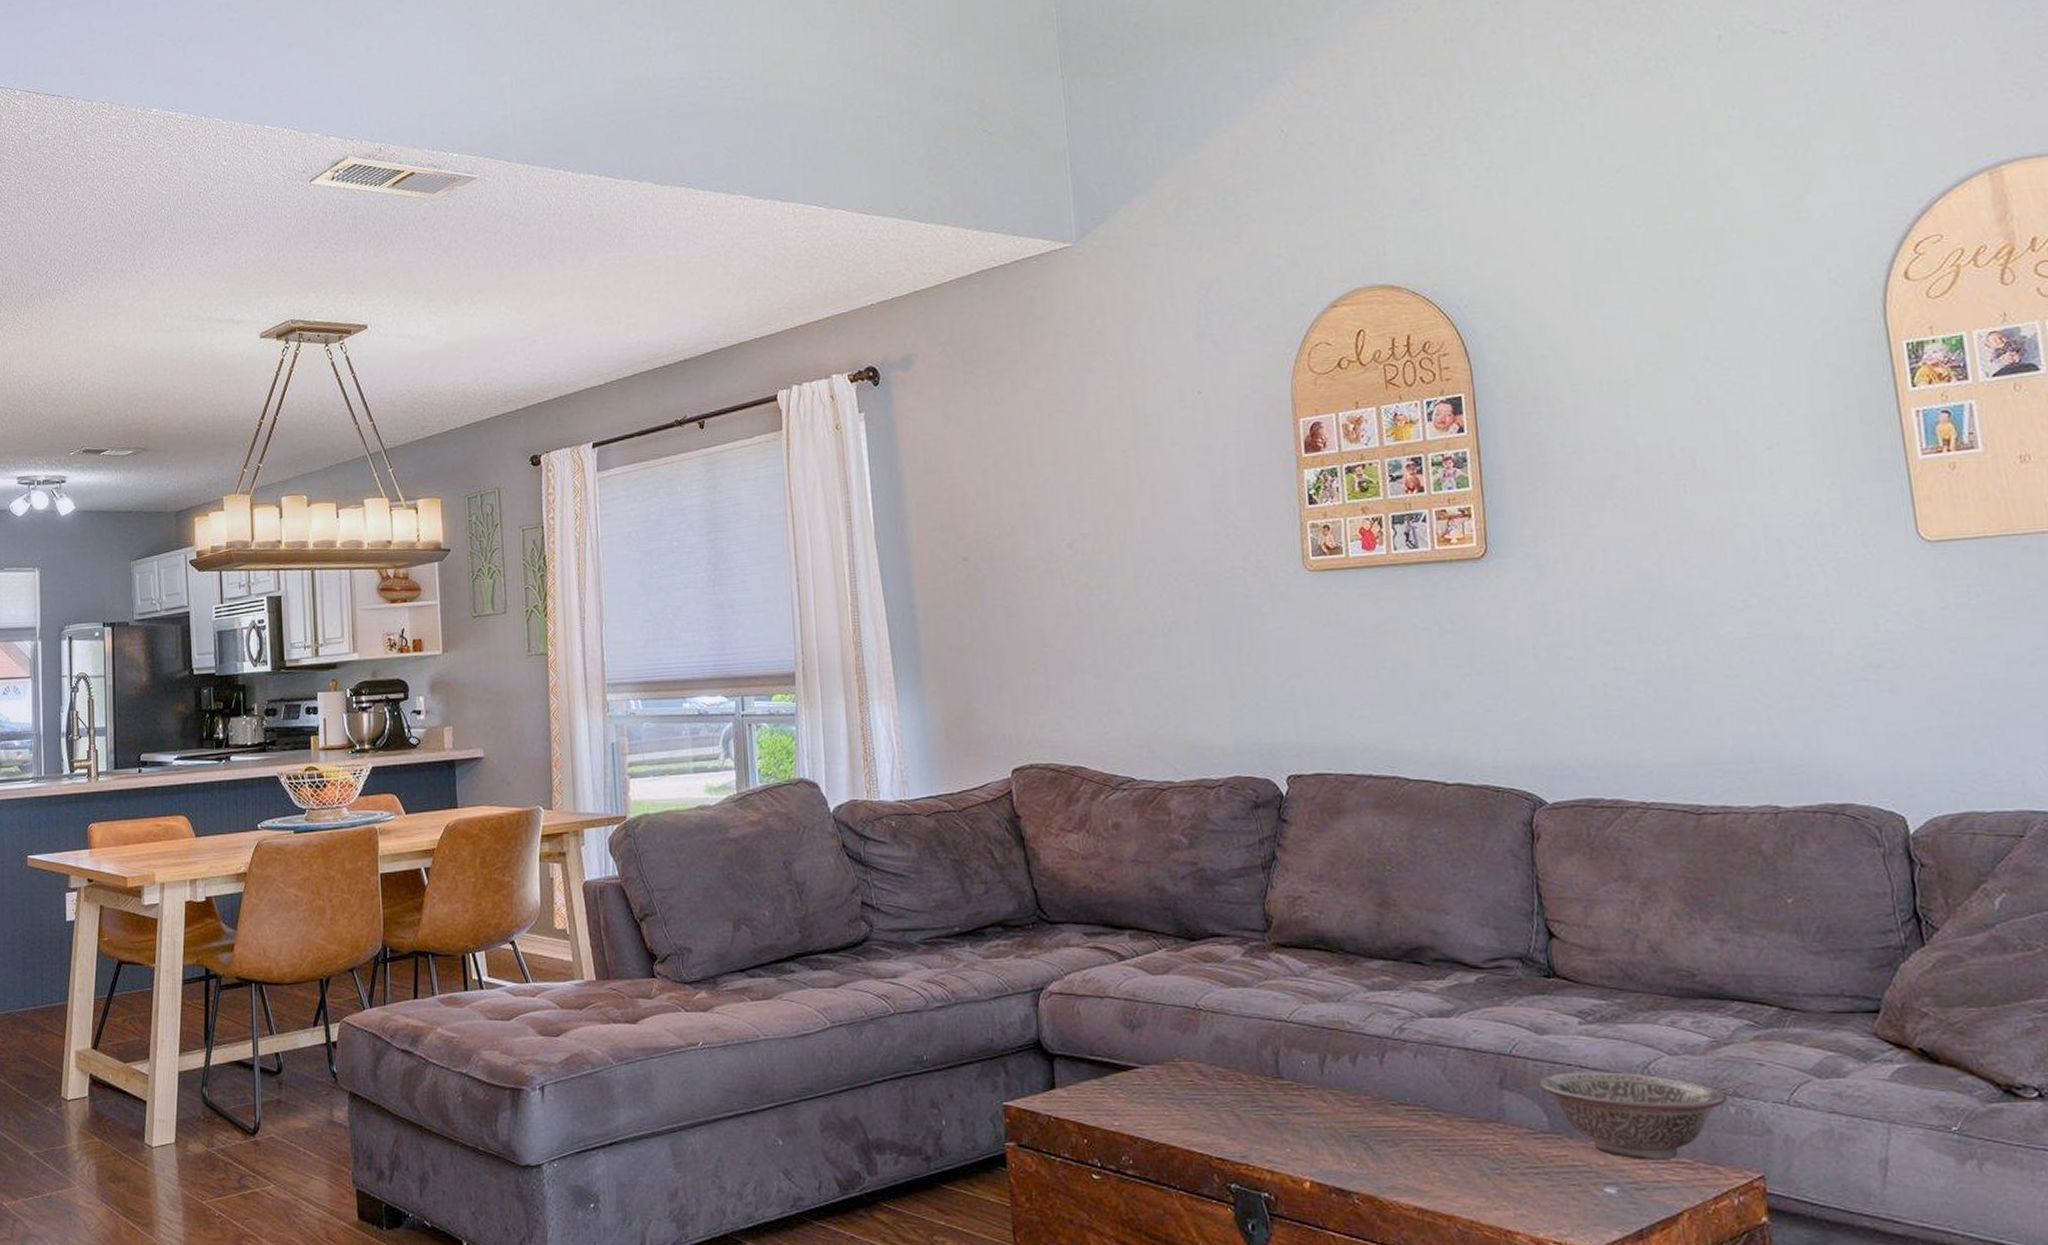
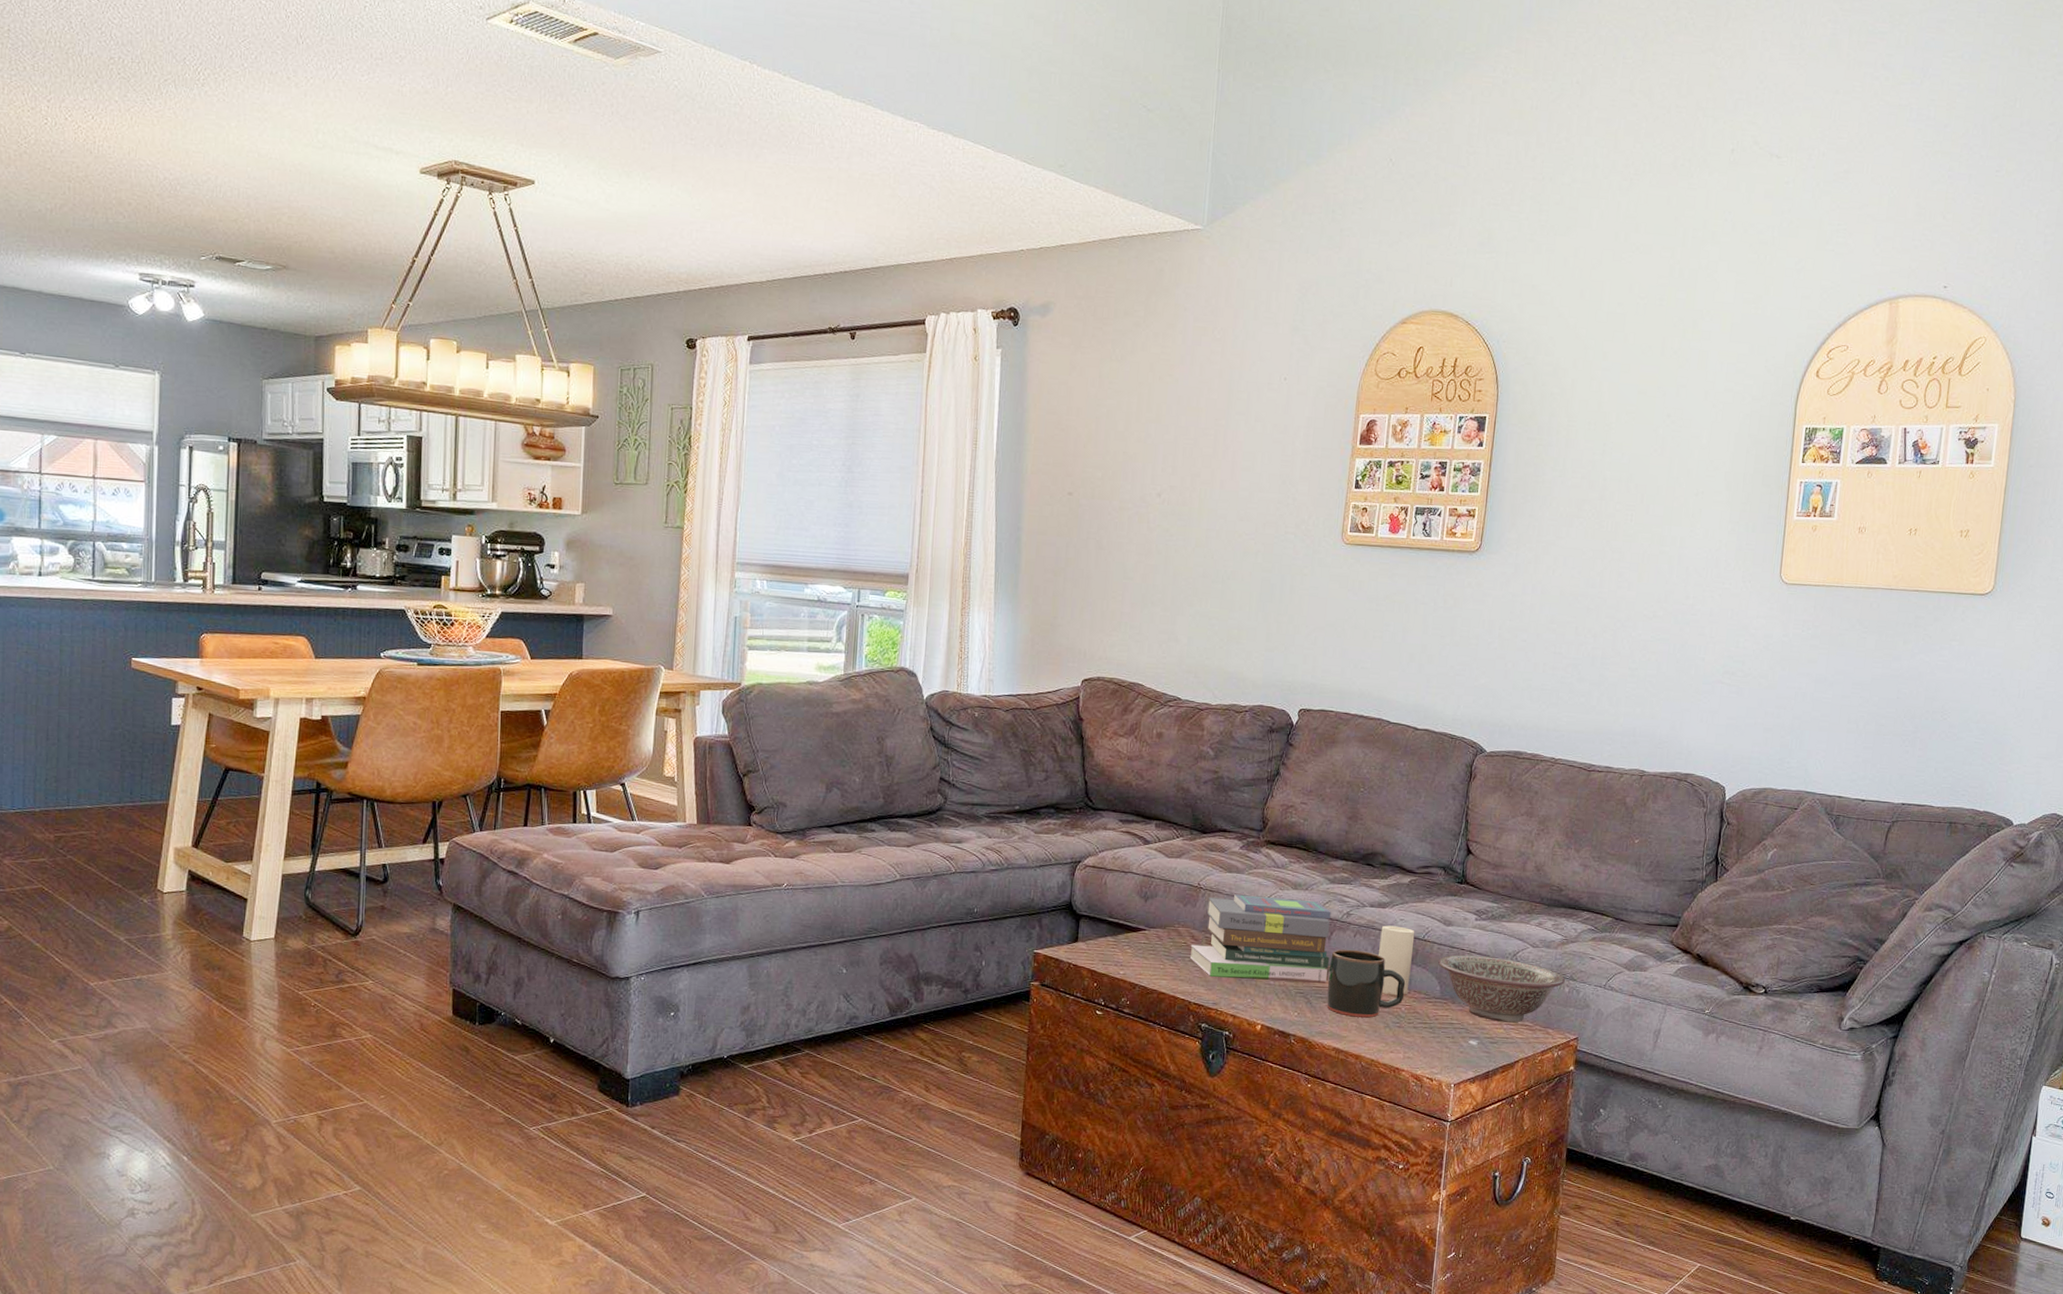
books: none [1199,1014,1388,1122] -> present [1189,894,1331,983]
mug: none [1387,1075,1500,1164] -> present [1327,949,1406,1018]
candle: none [1449,1040,1504,1133] -> present [1379,925,1415,996]

